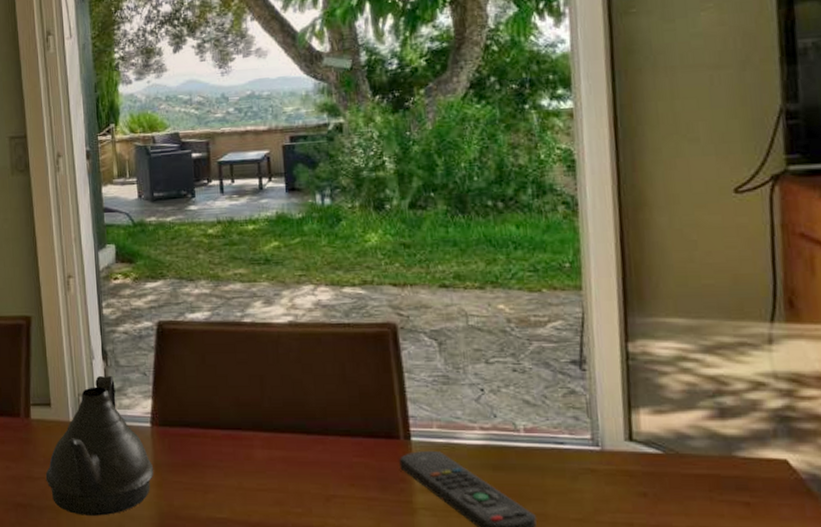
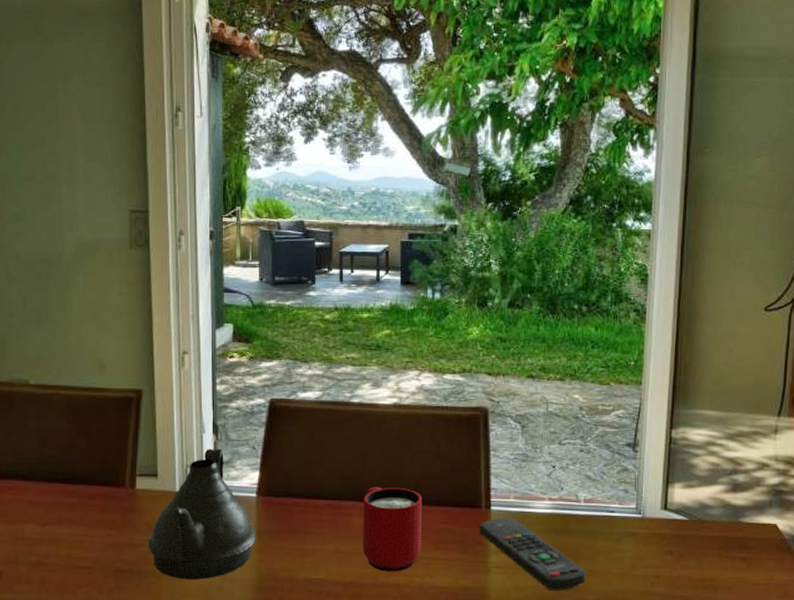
mug: none [264,415,334,512] -> present [363,487,423,572]

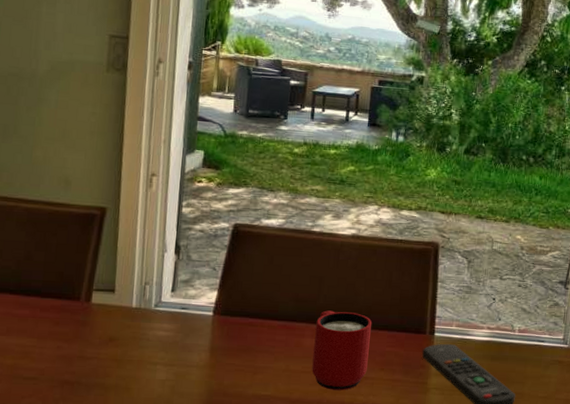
teapot: present [148,448,257,579] -> none [98,267,210,393]

